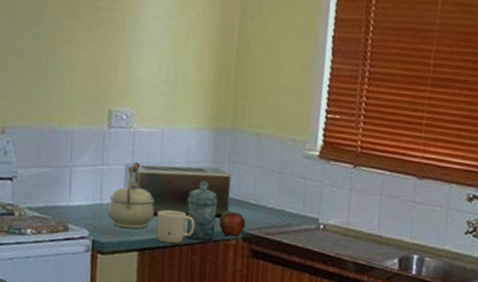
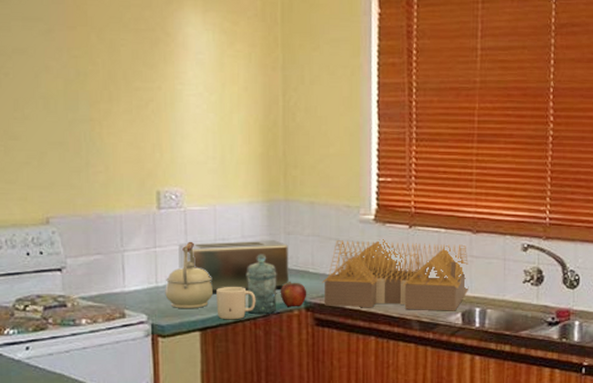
architectural model: none [261,173,411,256] -> present [322,239,469,311]

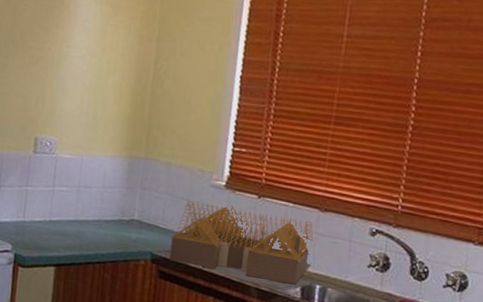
kettle: present [165,241,214,309] -> none [29,184,72,246]
toaster: present [178,240,290,293] -> none [44,186,143,239]
mug: present [216,287,256,320] -> none [72,229,108,261]
canister: present [246,254,277,314] -> none [99,204,130,260]
fruit: present [280,281,307,307] -> none [129,232,155,259]

